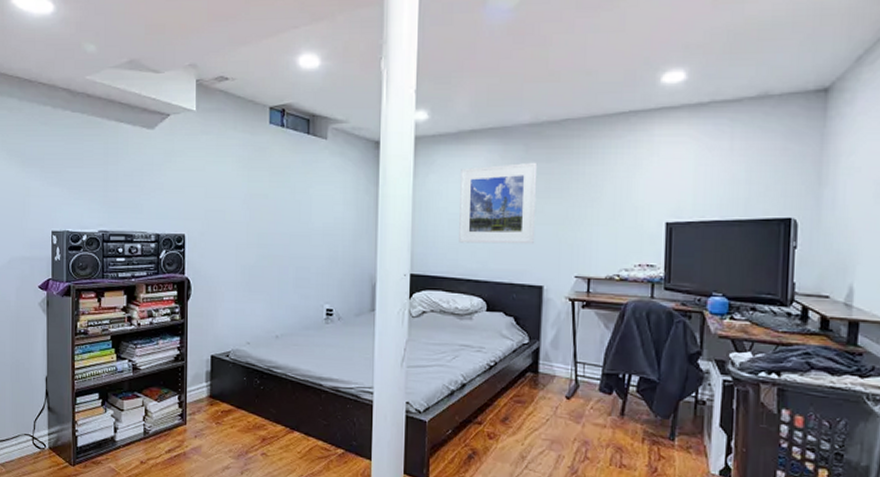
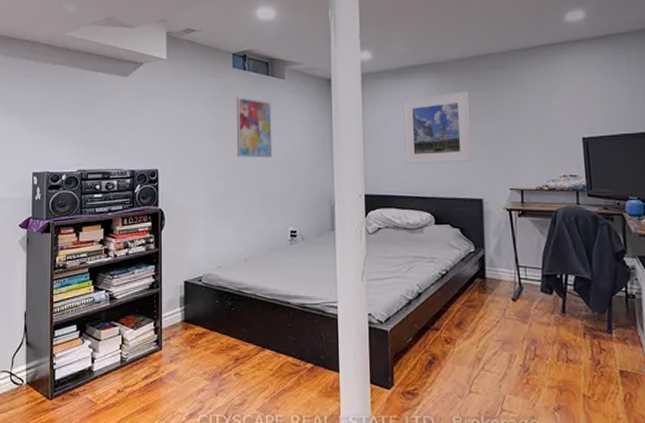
wall art: none [271,158,311,228] -> present [236,97,272,158]

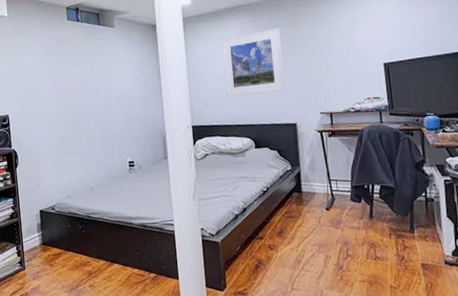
wall art: present [236,97,272,158] -> none [72,46,108,100]

